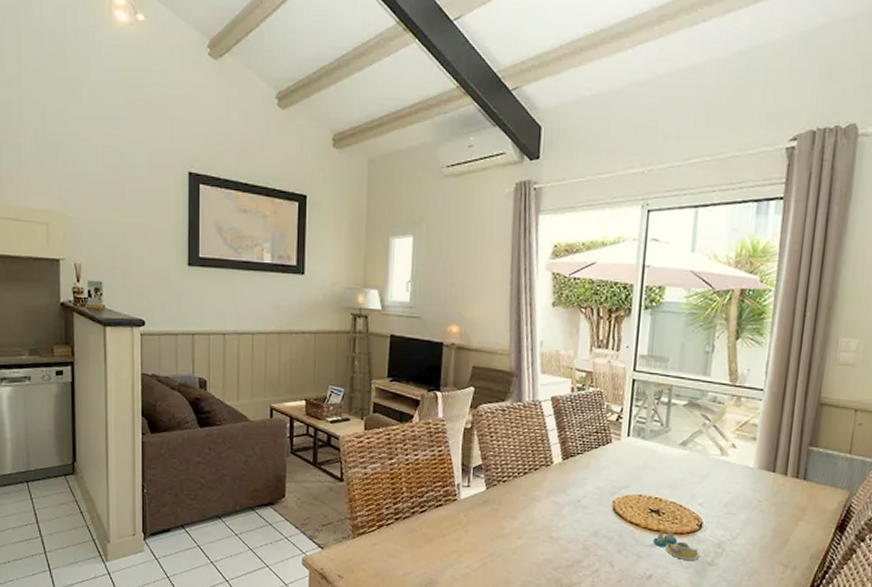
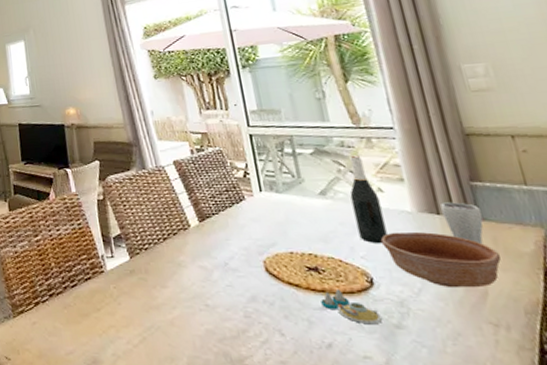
wine bottle: none [703,411,731,493] -> present [350,155,387,243]
bowl: none [719,484,809,536] -> present [380,232,501,288]
drinking glass: none [776,462,809,501] -> present [440,202,484,245]

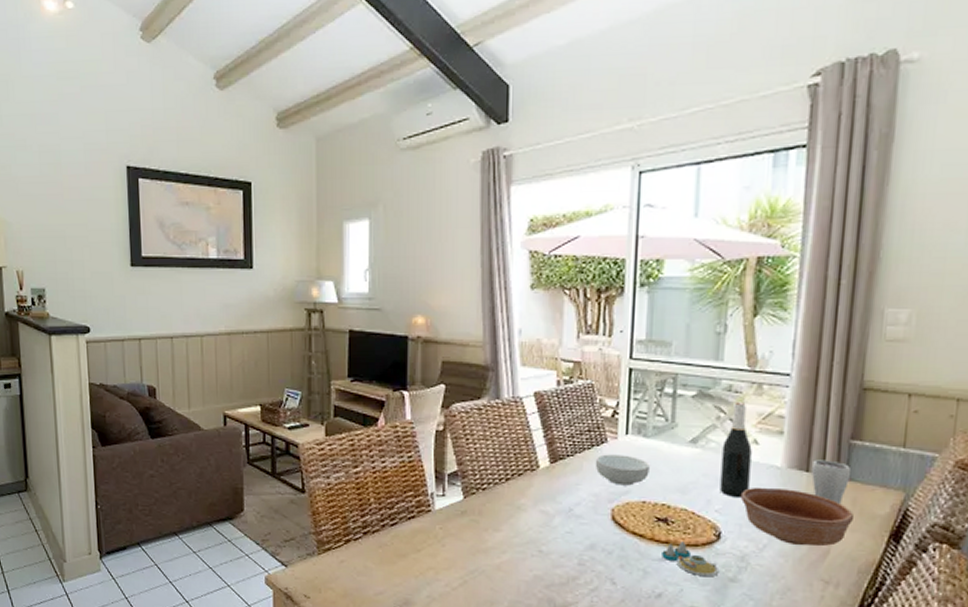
cereal bowl: none [238,210,290,239] -> present [595,454,650,486]

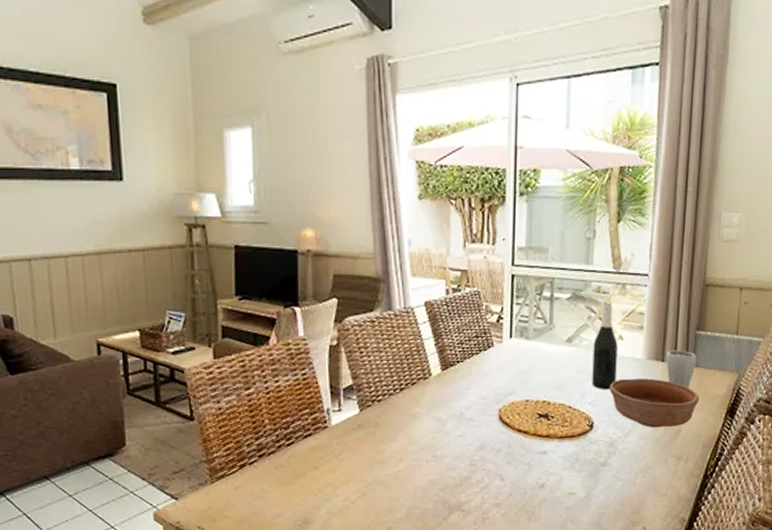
cereal bowl: present [595,454,650,486] -> none [483,357,532,387]
salt and pepper shaker set: present [662,541,720,577] -> none [544,434,593,465]

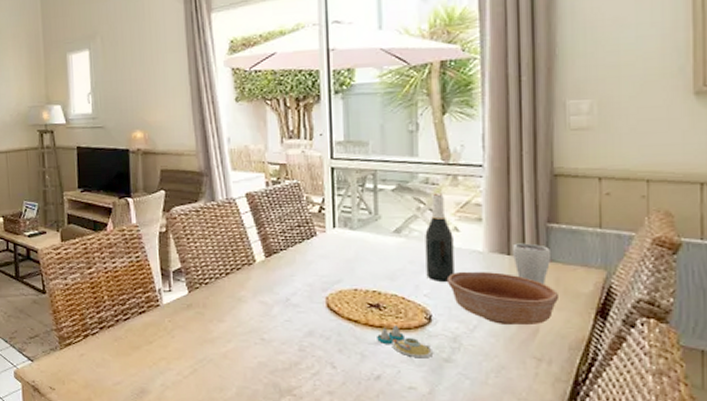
salt and pepper shaker set: none [544,434,593,465] -> present [377,325,434,359]

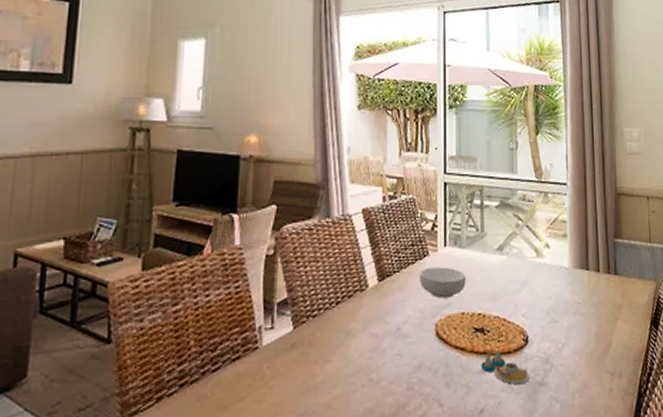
cereal bowl: none [306,246,358,275] -> present [419,267,466,299]
wine bottle: present [425,193,454,281] -> none [523,209,546,300]
bowl: present [446,271,558,326] -> none [540,287,624,341]
drinking glass: present [511,243,552,285] -> none [589,258,618,299]

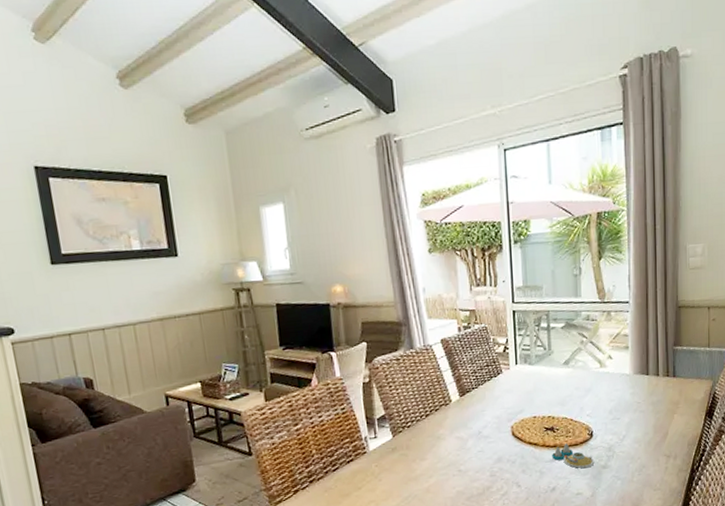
cereal bowl: present [419,267,466,299] -> none [494,381,536,407]

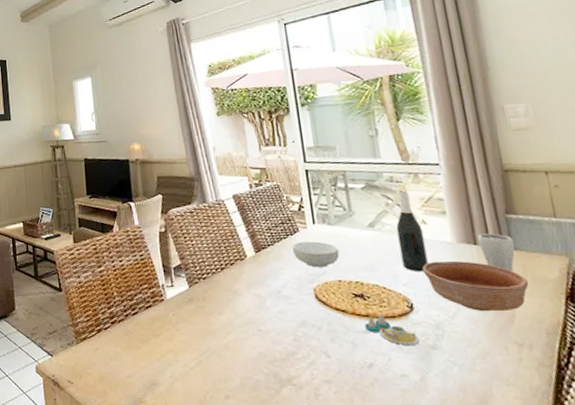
cereal bowl: none [494,381,536,407] -> present [291,241,340,268]
wine bottle: none [587,327,609,403] -> present [396,189,428,271]
bowl: none [603,390,681,432] -> present [421,261,529,312]
drinking glass: none [649,364,677,397] -> present [477,233,516,272]

